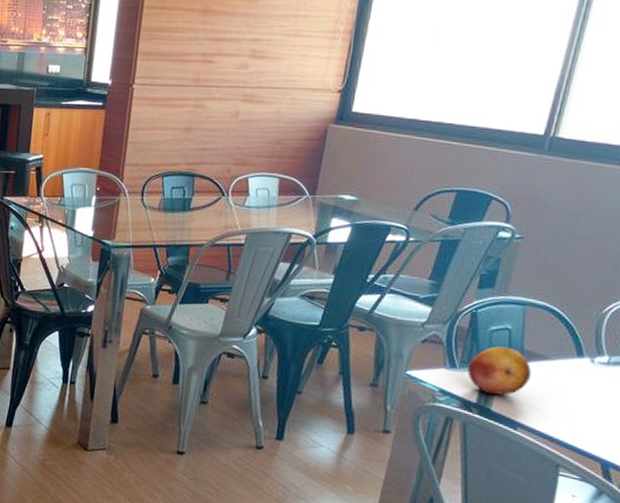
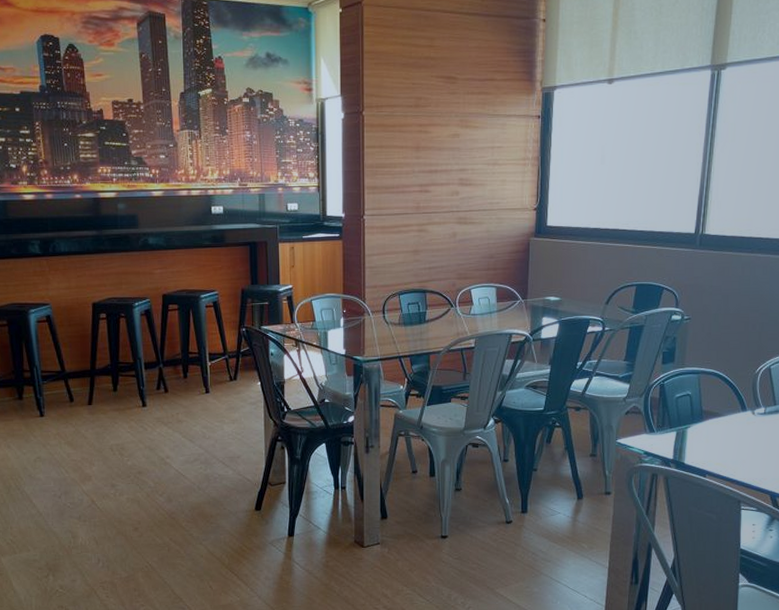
fruit: present [467,346,532,395] -> none [662,410,711,451]

